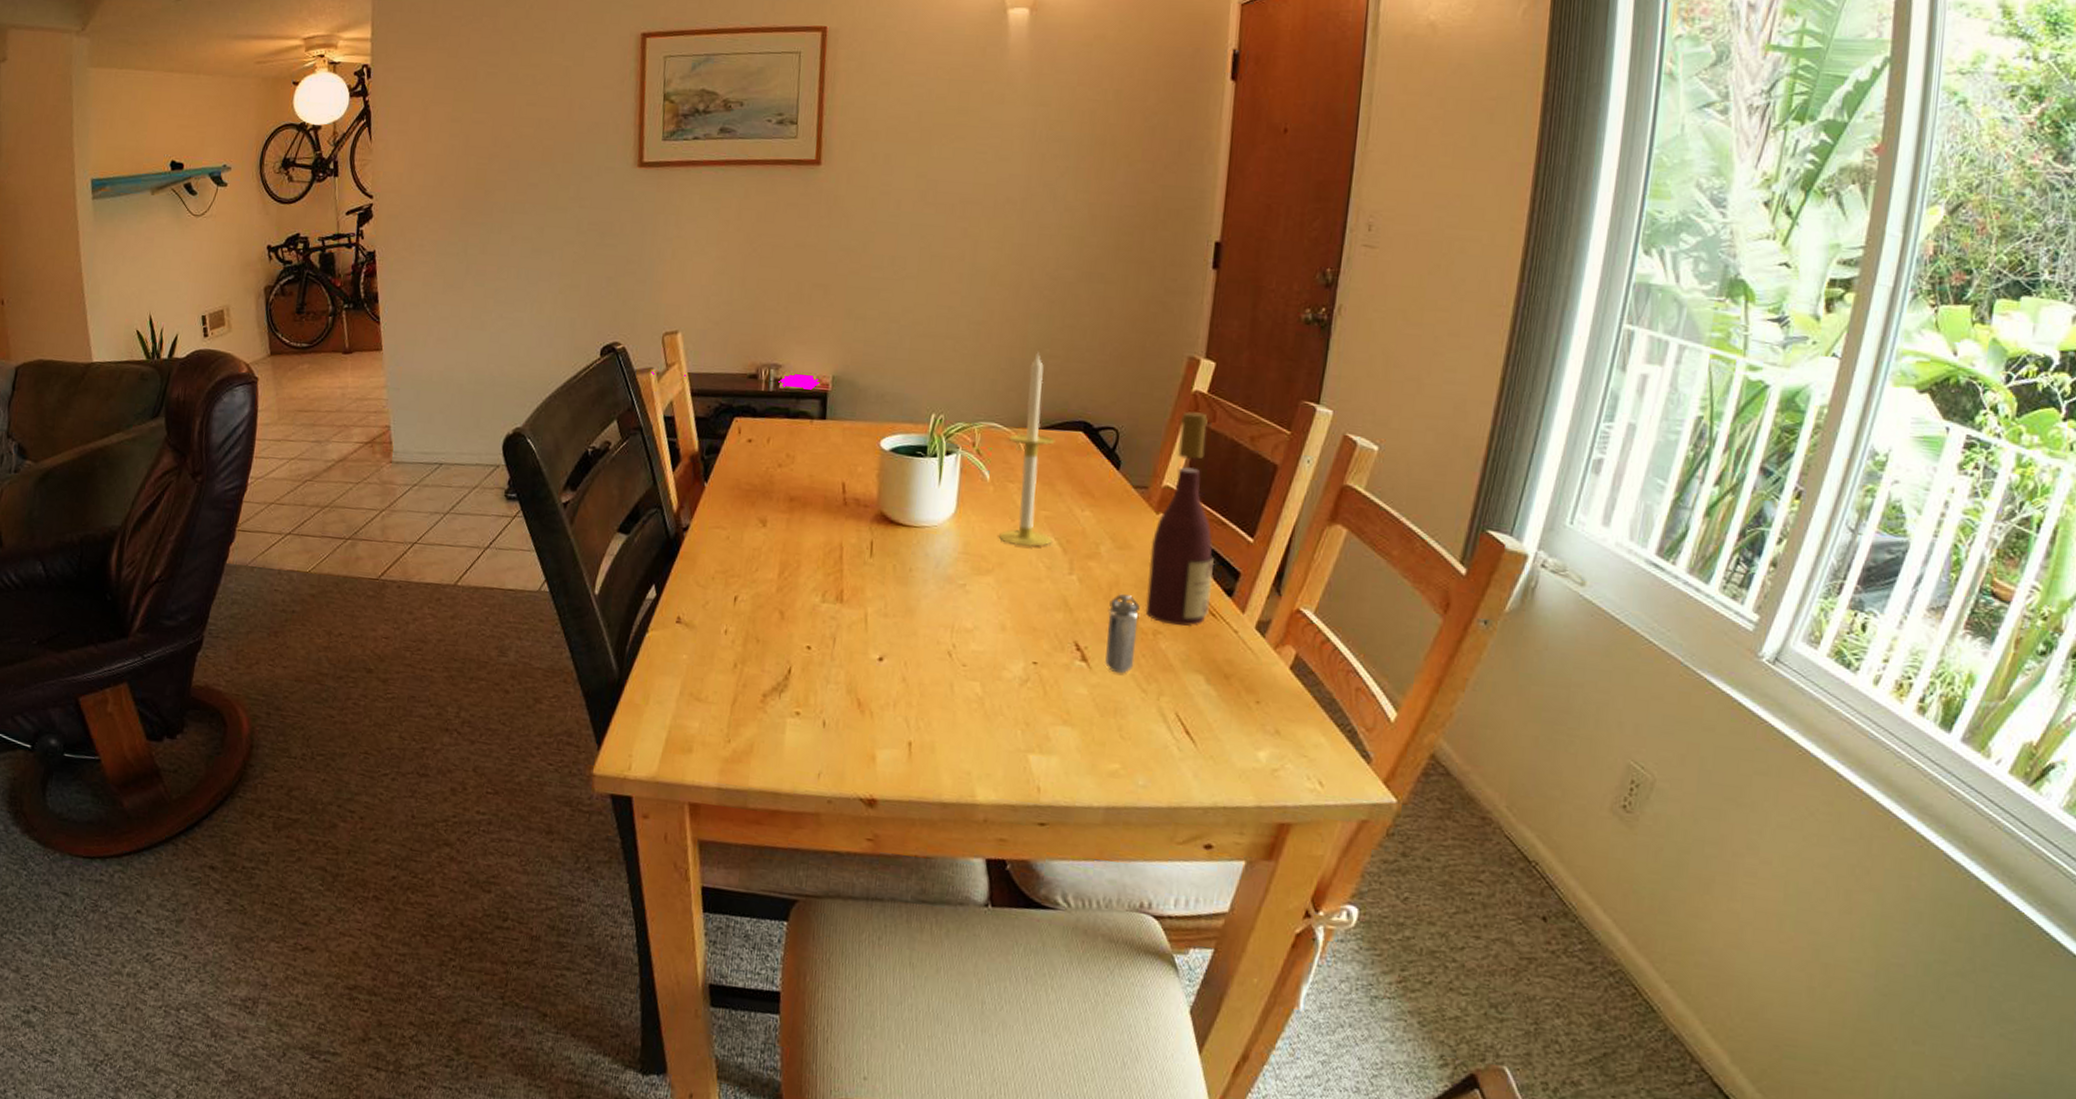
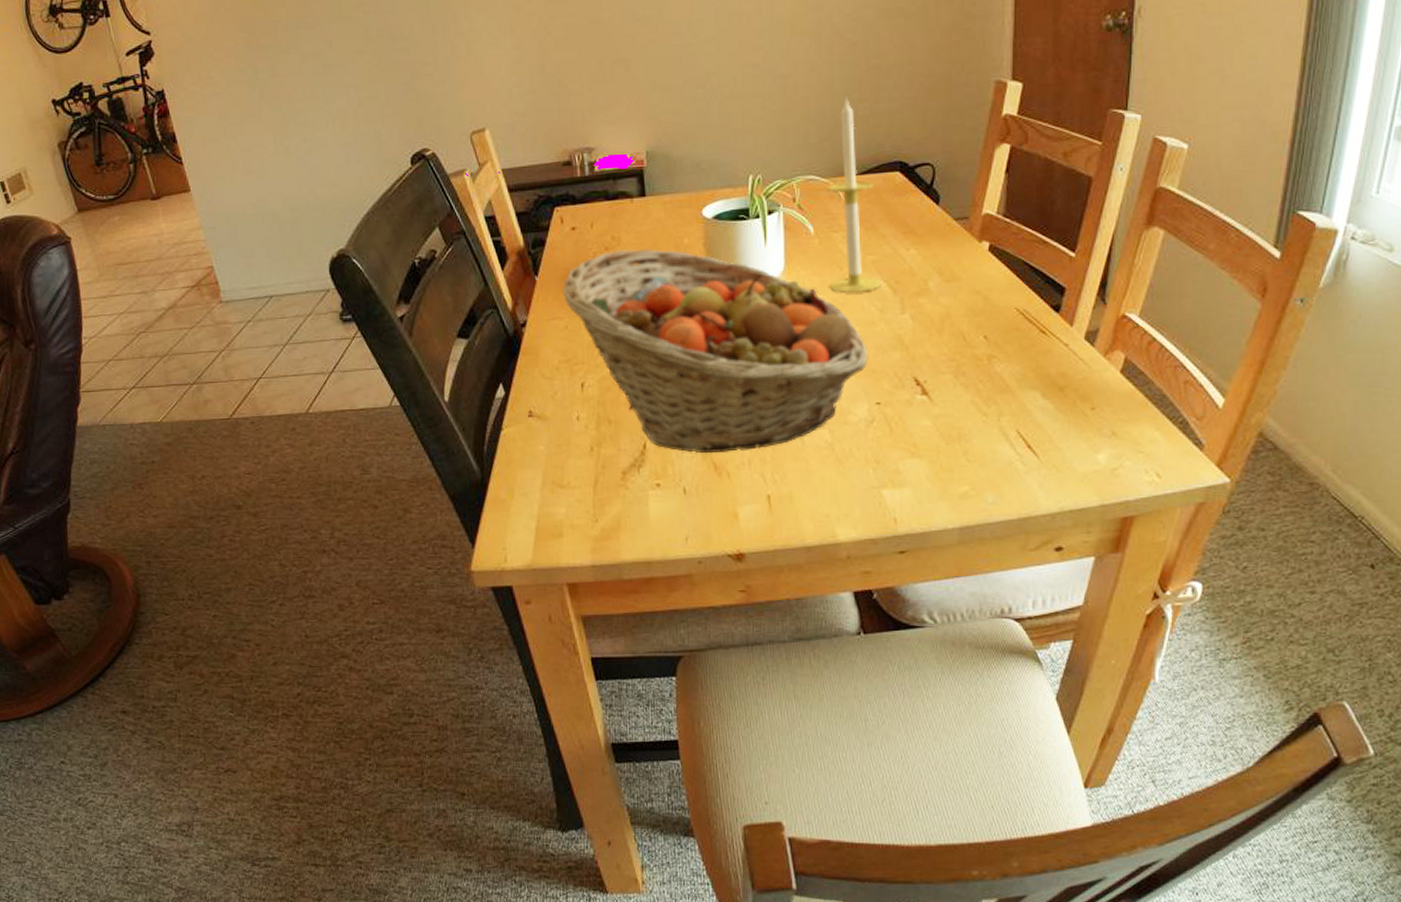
fruit basket: none [729,467,1031,692] -> present [562,249,868,454]
shaker: present [1105,594,1140,674] -> none [943,325,973,402]
wine bottle: present [1145,411,1215,627] -> none [977,136,1040,348]

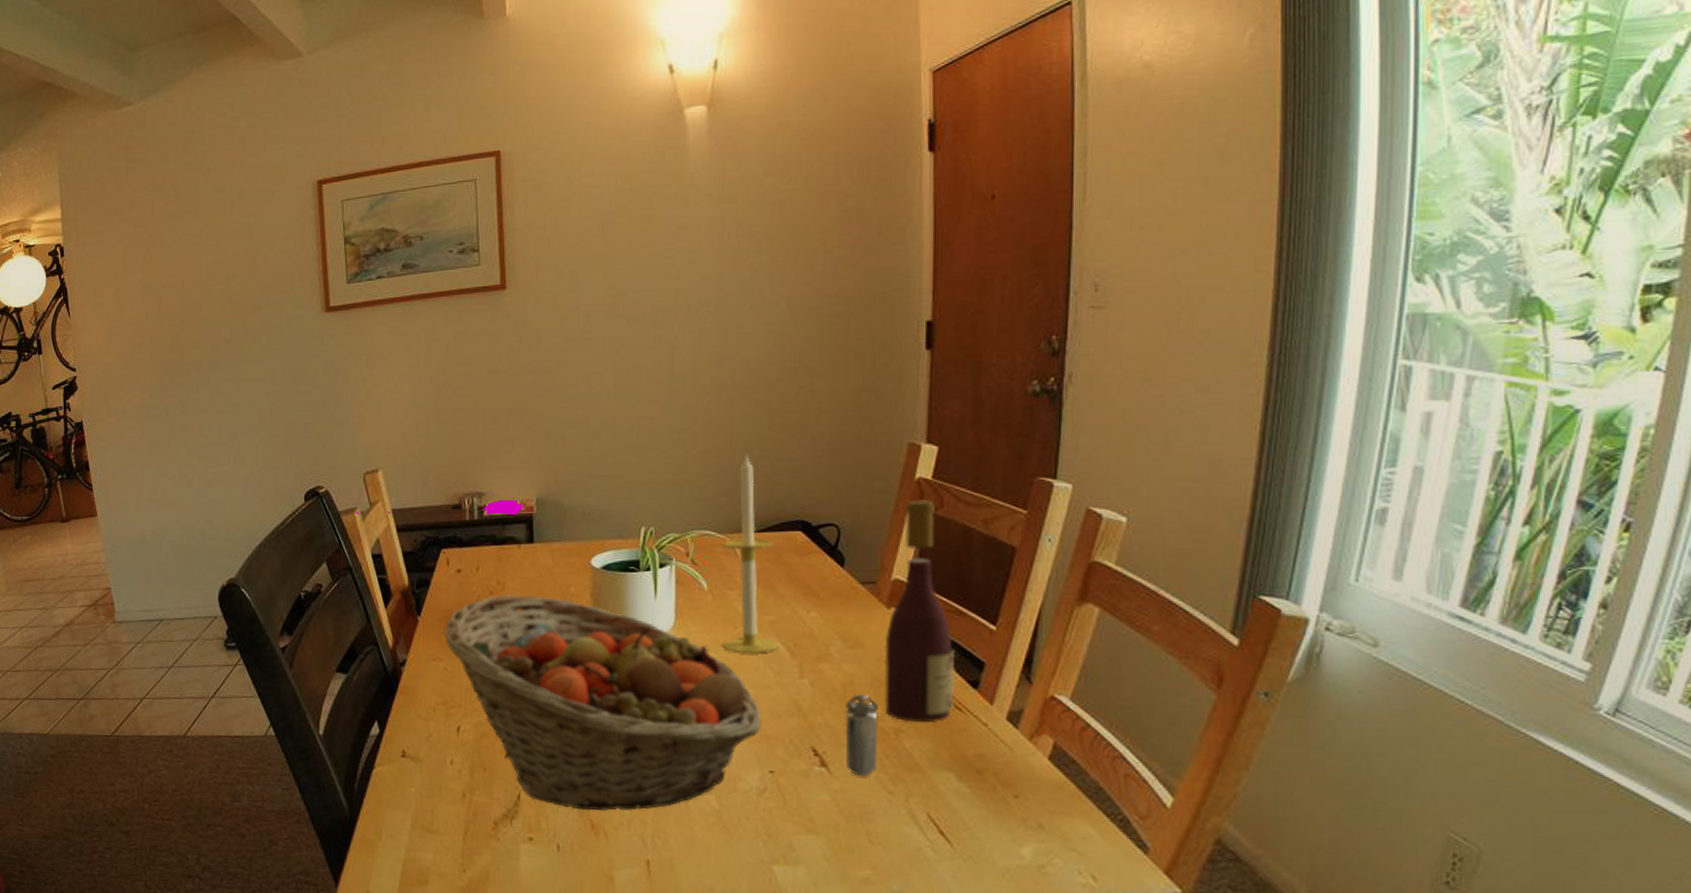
shaker: none [943,325,973,402] -> present [845,695,878,777]
wine bottle: none [977,136,1040,348] -> present [884,500,956,724]

